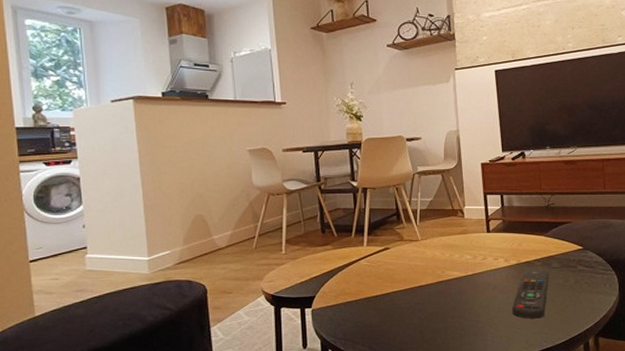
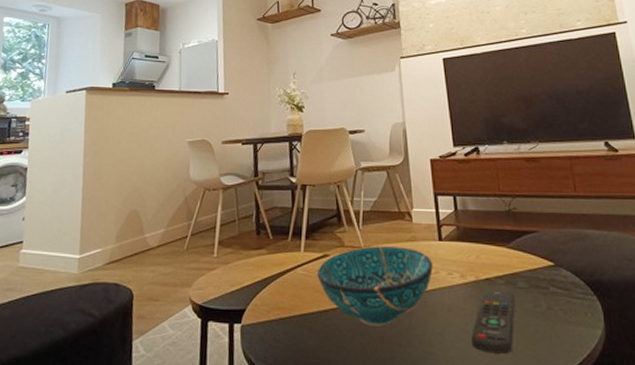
decorative bowl: none [379,239,482,303] -> present [317,246,433,326]

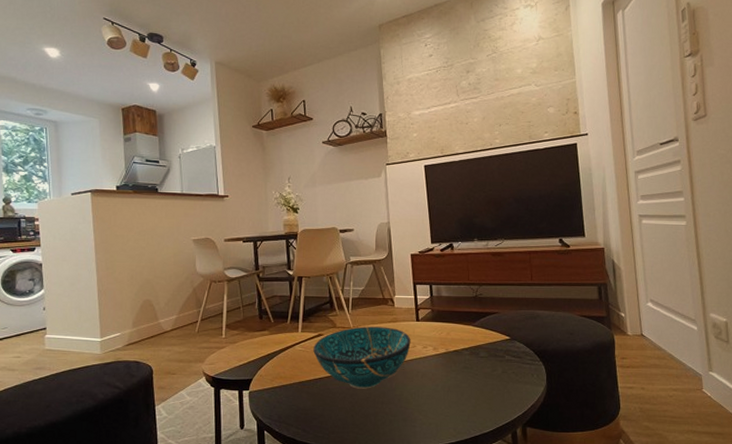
remote control: present [471,287,515,354] -> none [440,357,477,407]

